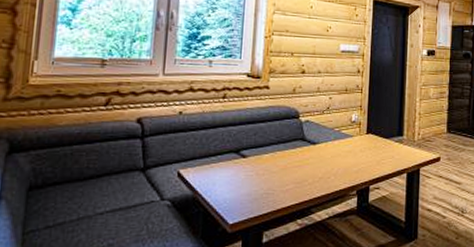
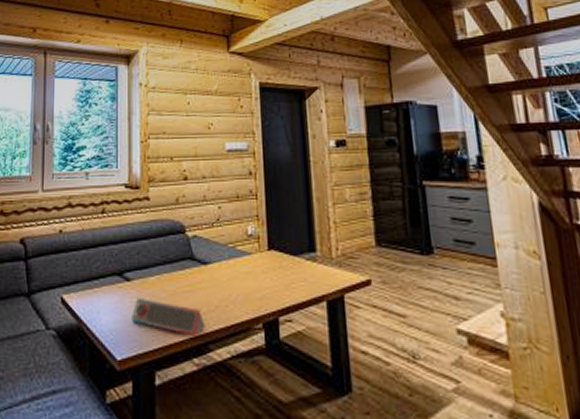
speaker: none [245,172,310,202] -> present [132,298,206,336]

